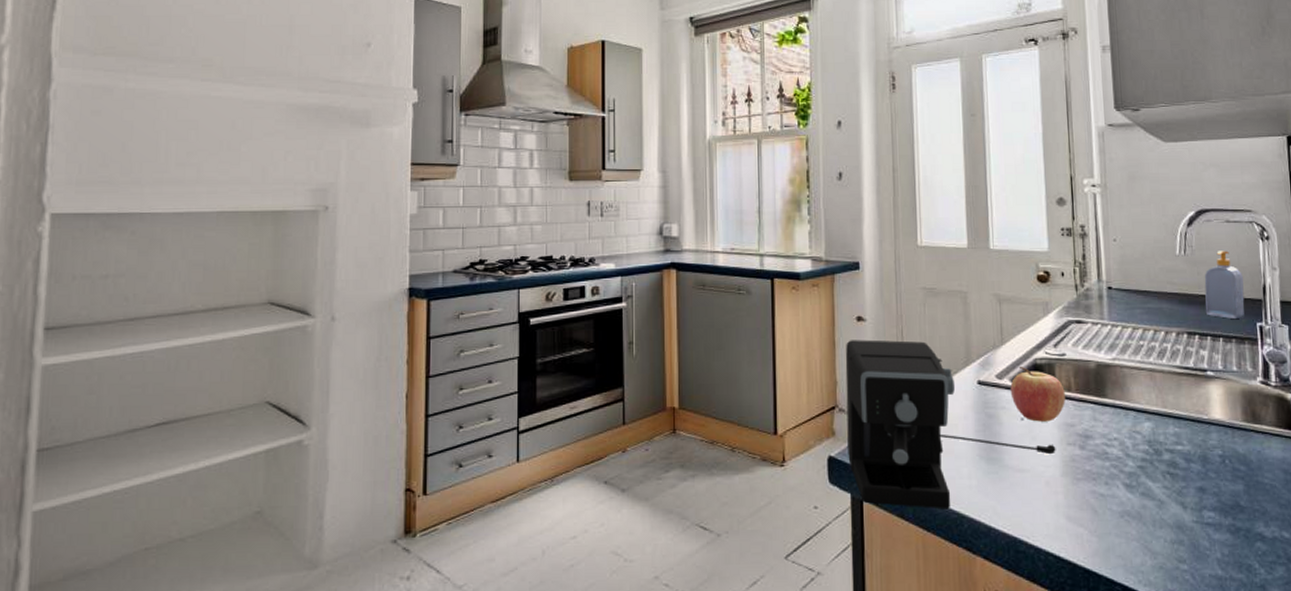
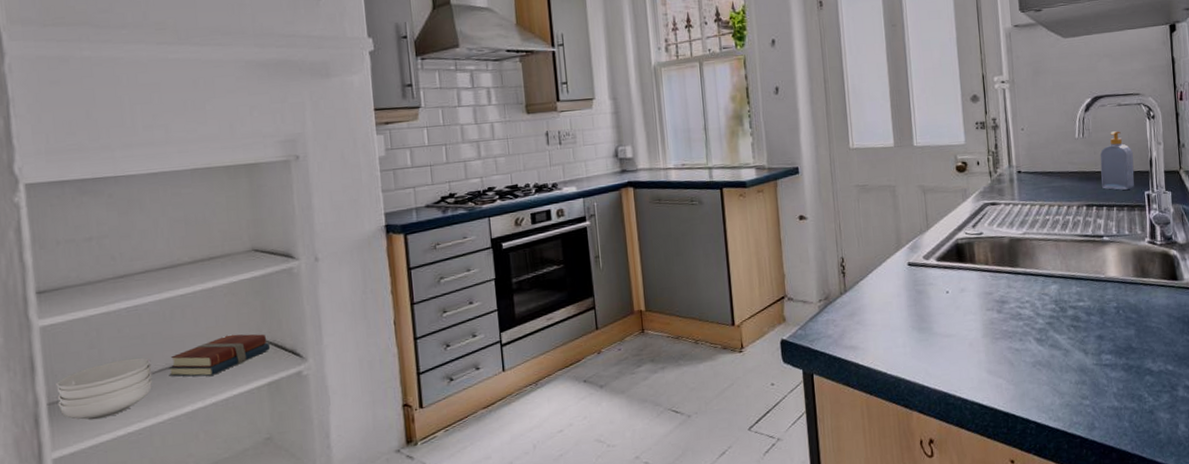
bowl: none [47,408,149,473] -> present [56,357,153,420]
books: none [165,392,274,437] -> present [168,334,271,377]
coffee maker: present [845,339,1056,509] -> none [790,233,977,377]
fruit: present [1010,366,1065,422] -> none [936,246,984,293]

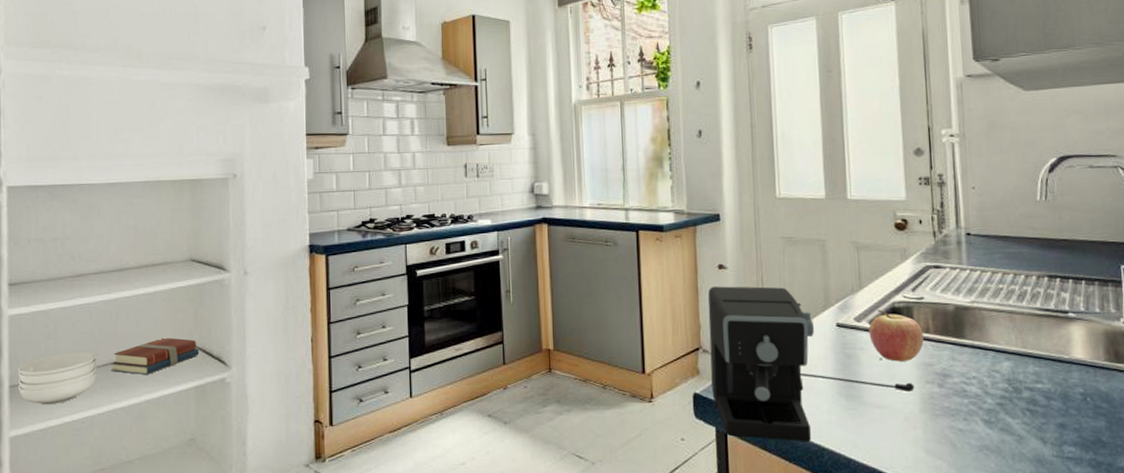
coffee maker: none [790,233,977,377] -> present [708,286,915,442]
fruit: none [936,246,984,293] -> present [868,309,924,362]
soap bottle: present [1100,131,1135,191] -> none [1066,195,1109,263]

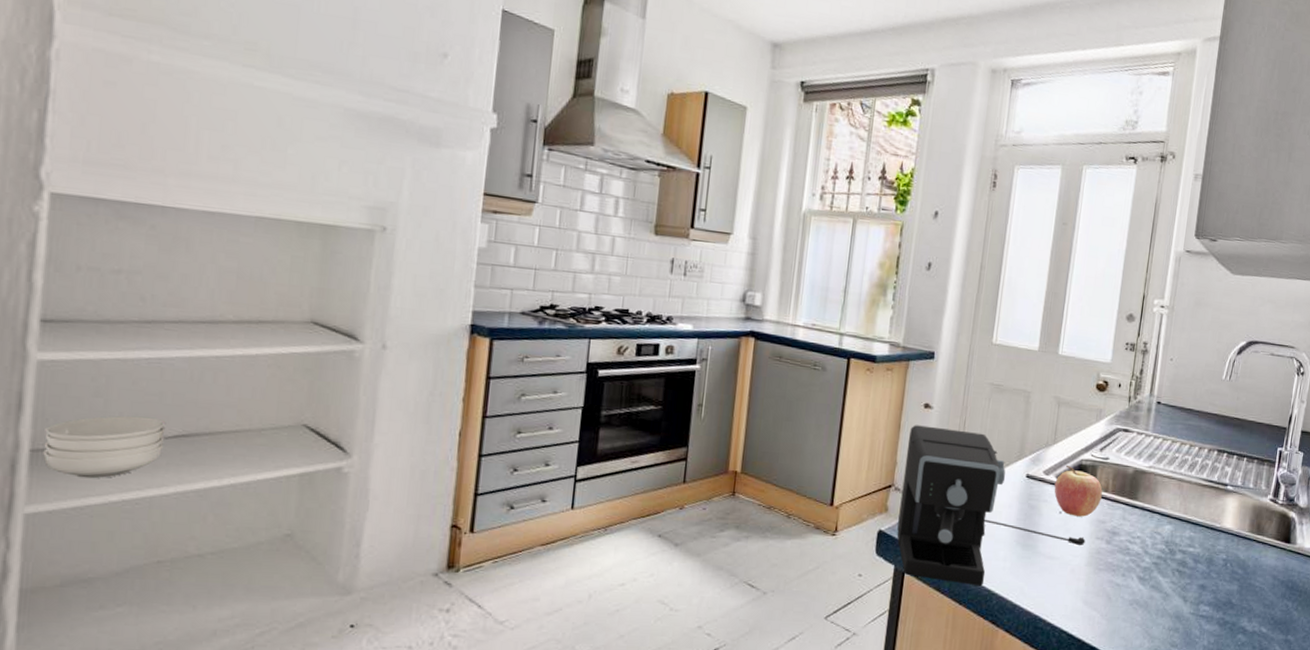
books: present [111,337,200,375] -> none [184,411,311,454]

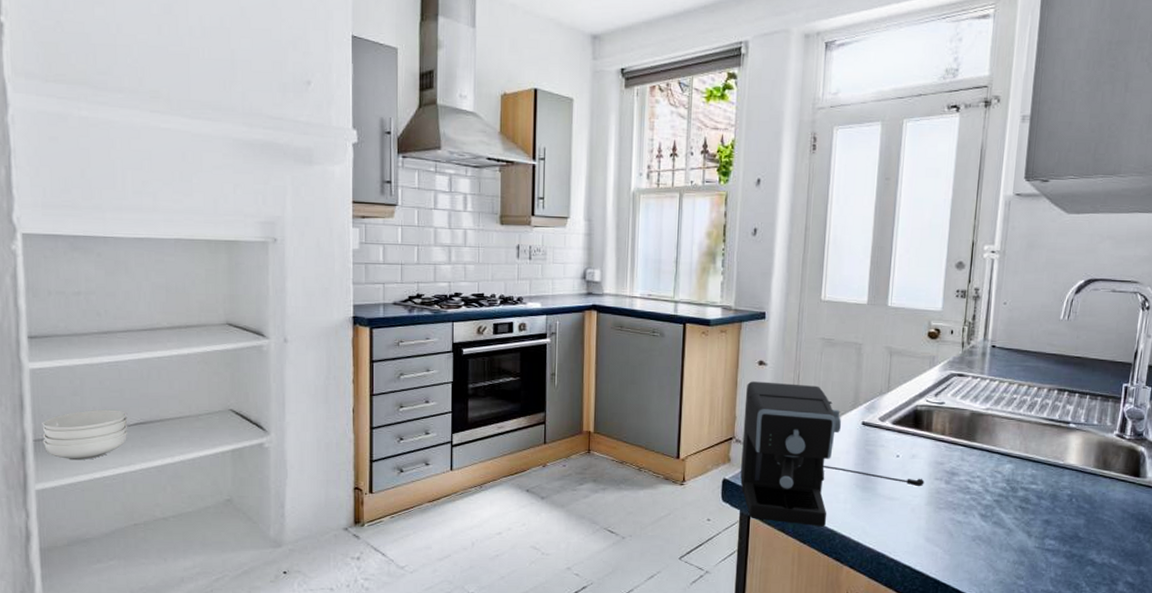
fruit: present [1054,464,1103,517] -> none [890,411,939,459]

